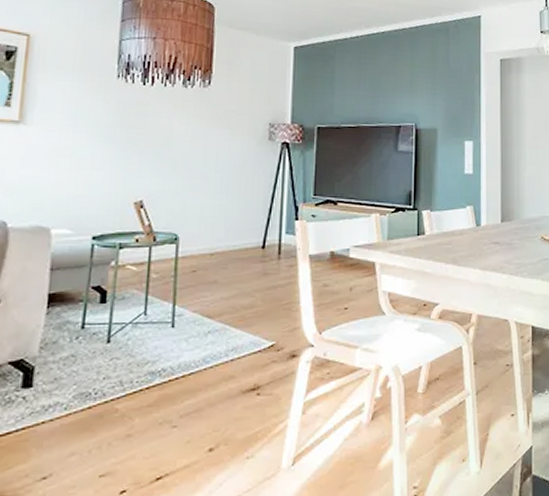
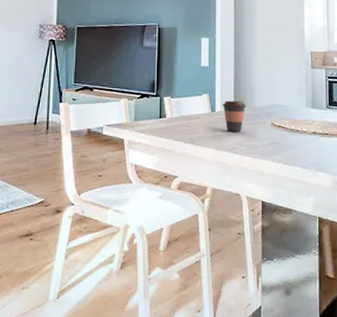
coffee cup: none [487,212,515,248] -> present [222,100,247,132]

